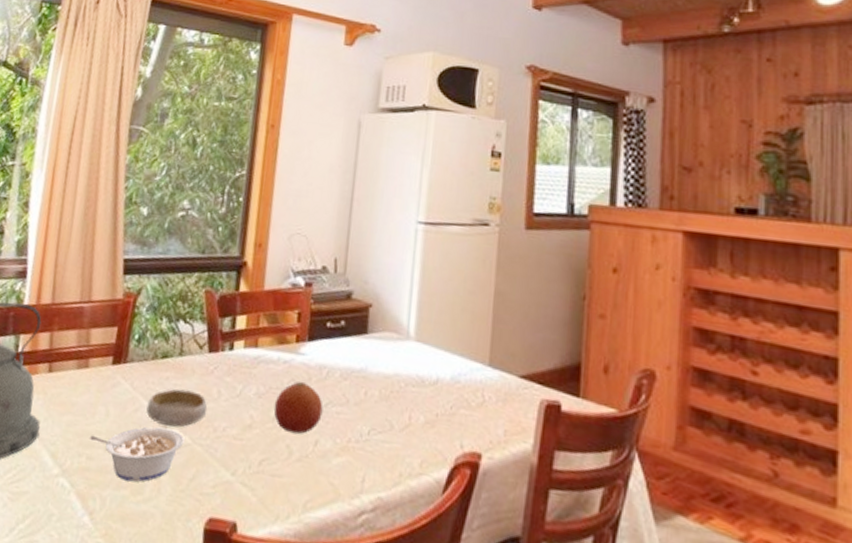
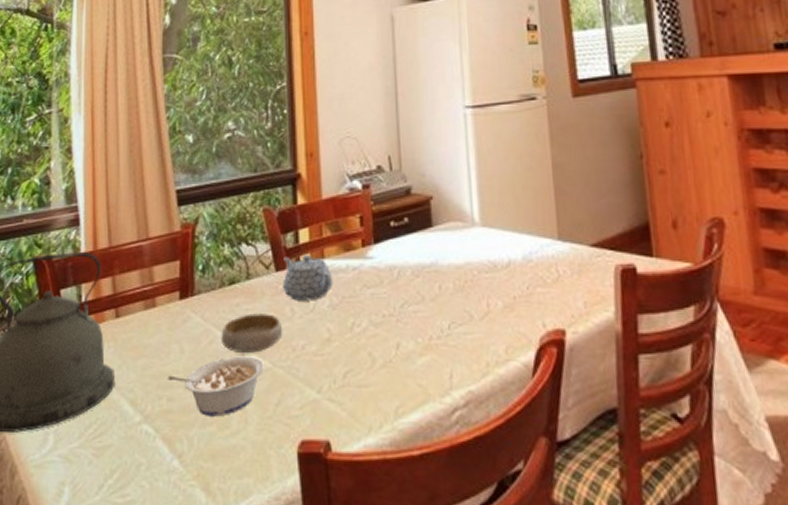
teapot: none [213,340,263,387] -> present [282,254,334,301]
fruit: present [273,381,323,435] -> none [350,287,400,341]

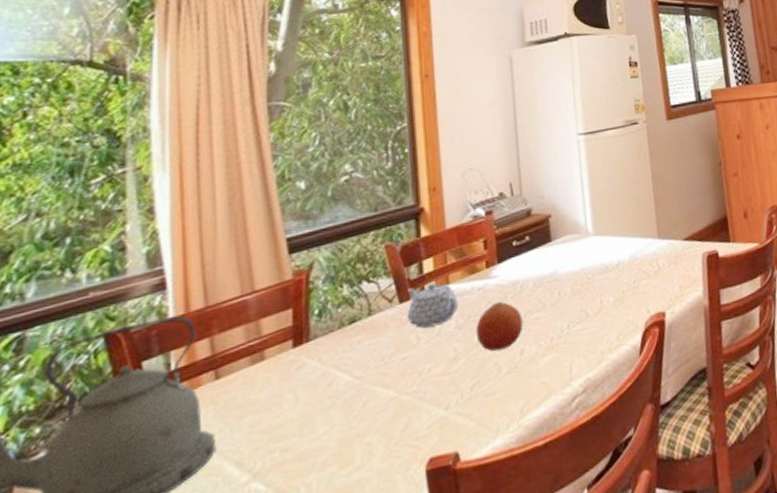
legume: present [168,356,264,417] -> none [280,389,389,459]
bowl: present [221,313,283,354] -> none [341,345,409,389]
fruit: none [350,287,400,341] -> present [475,302,523,352]

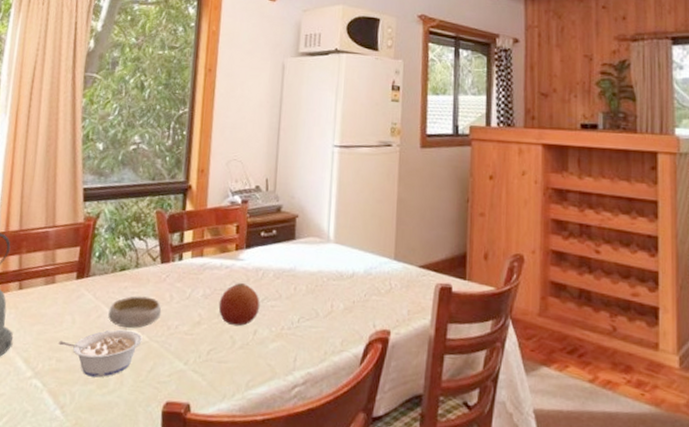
legume: none [280,389,389,459] -> present [59,329,143,378]
bowl: none [341,345,409,389] -> present [108,296,162,329]
teapot: present [407,282,459,328] -> none [165,252,209,290]

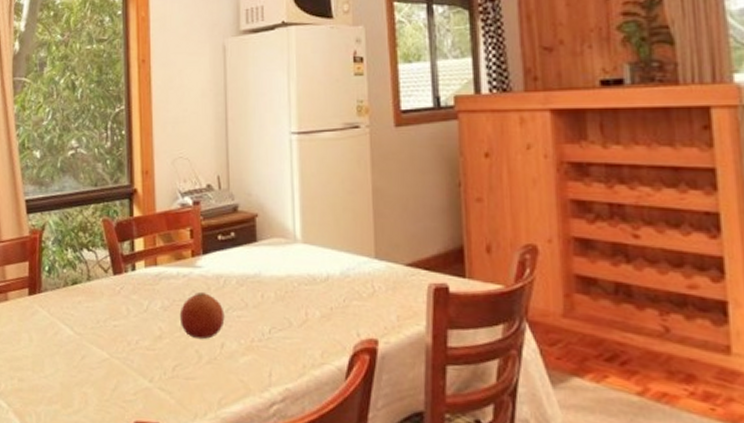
legume: present [59,329,143,378] -> none [19,346,103,397]
bowl: present [108,296,162,329] -> none [65,310,120,346]

